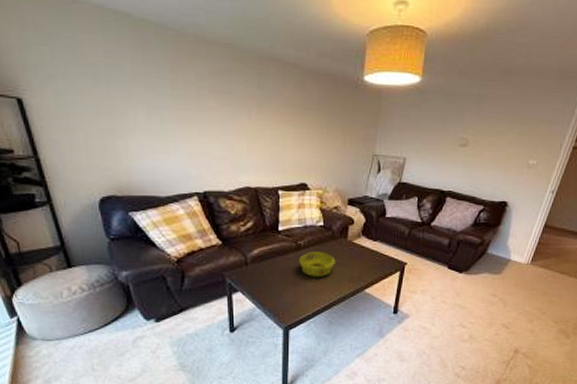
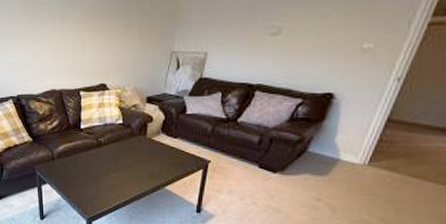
bowl: present [298,252,335,277] -> none [99,148,135,173]

